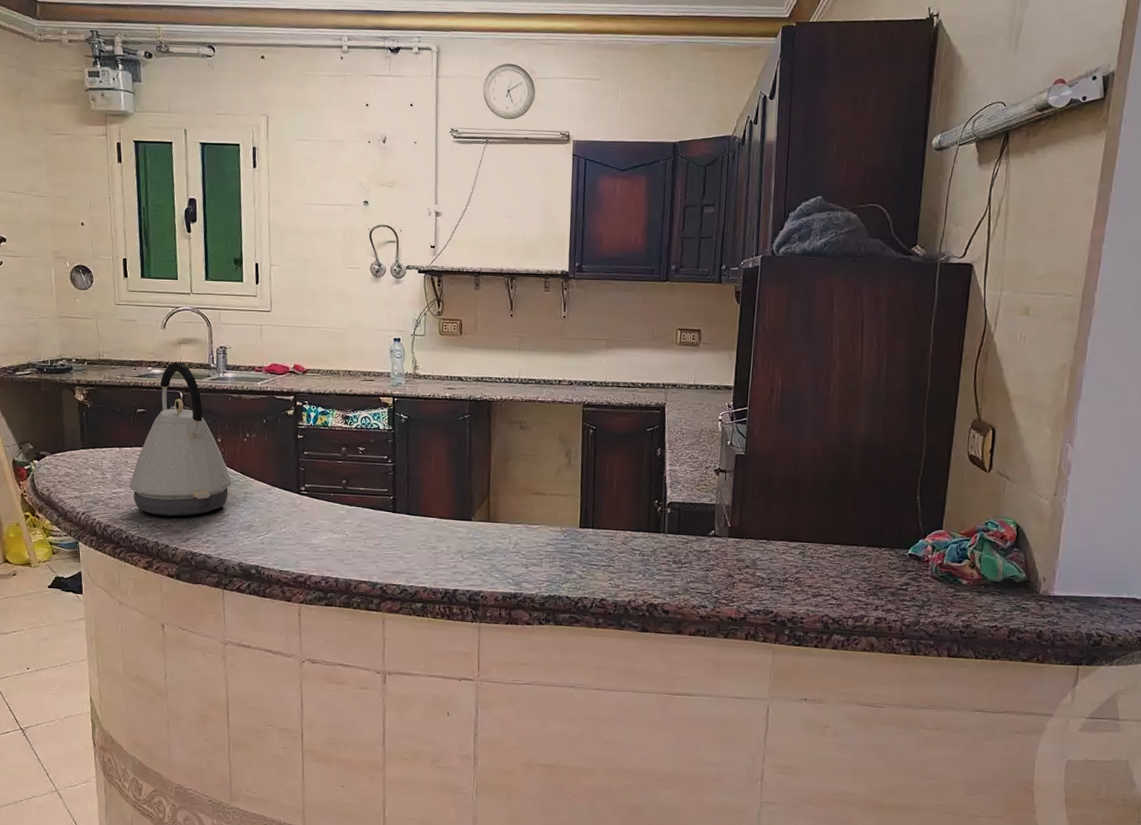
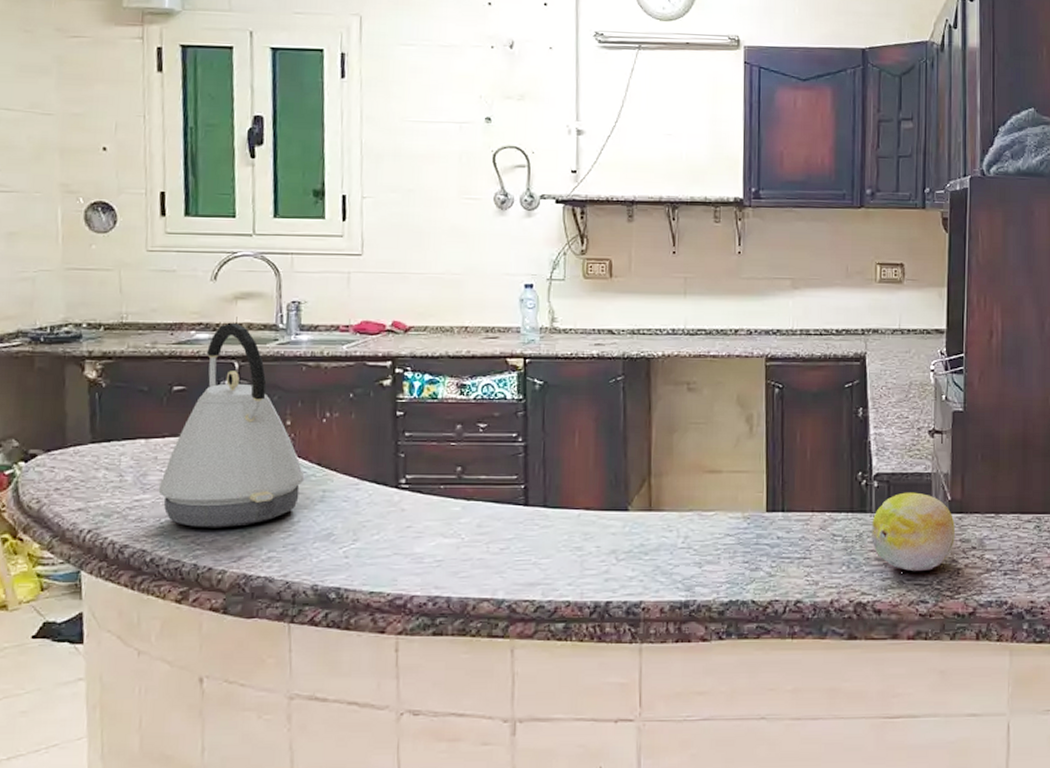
fruit: none [663,518,733,583] -> present [871,492,955,572]

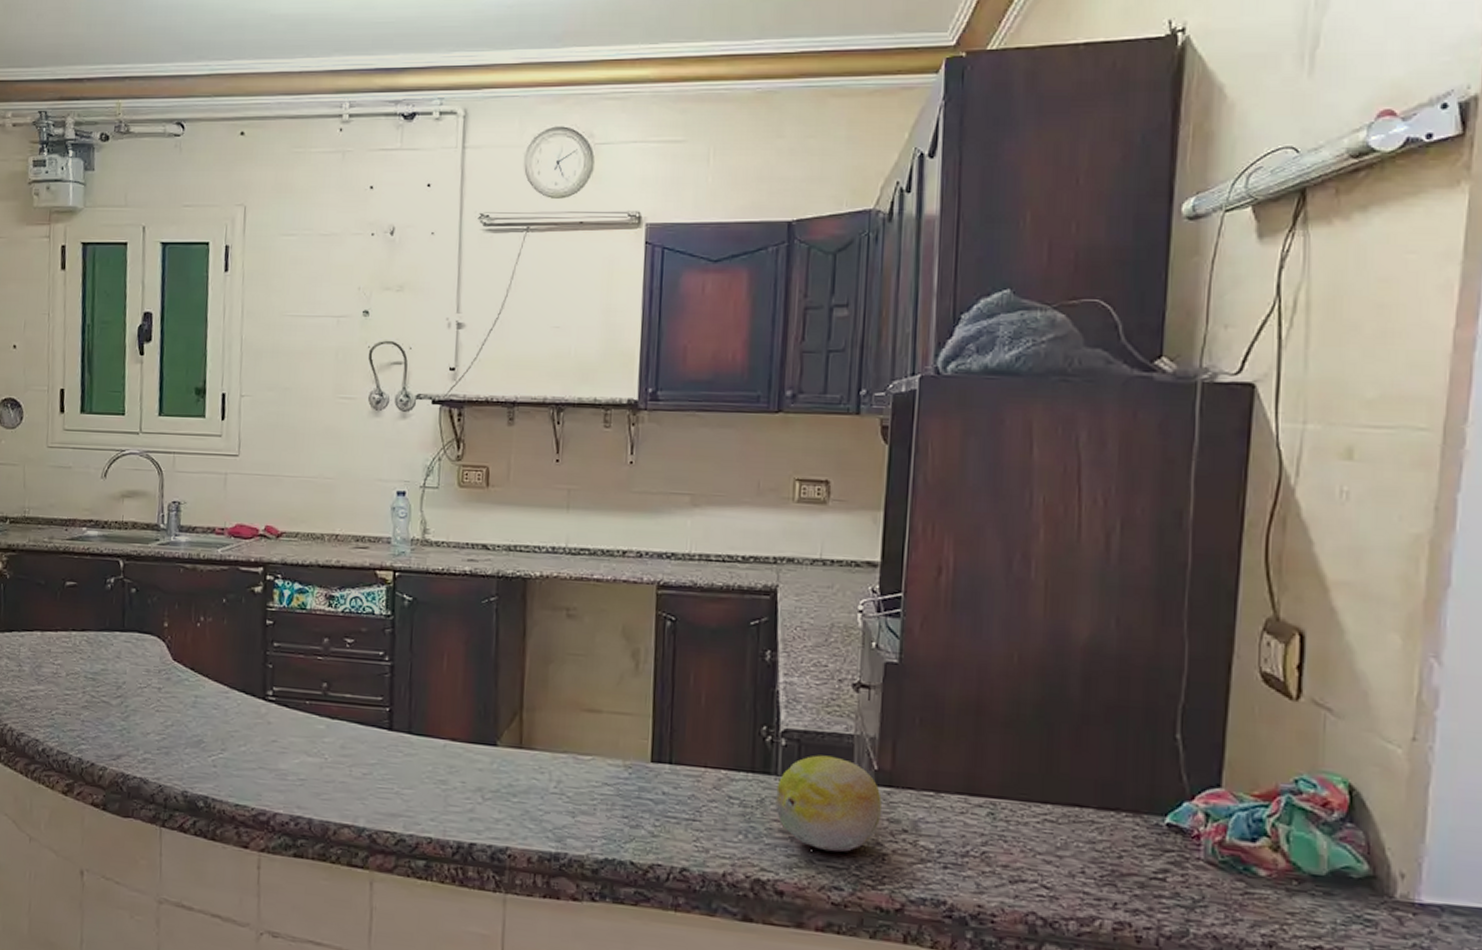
kettle: present [158,323,305,528] -> none [50,521,179,725]

